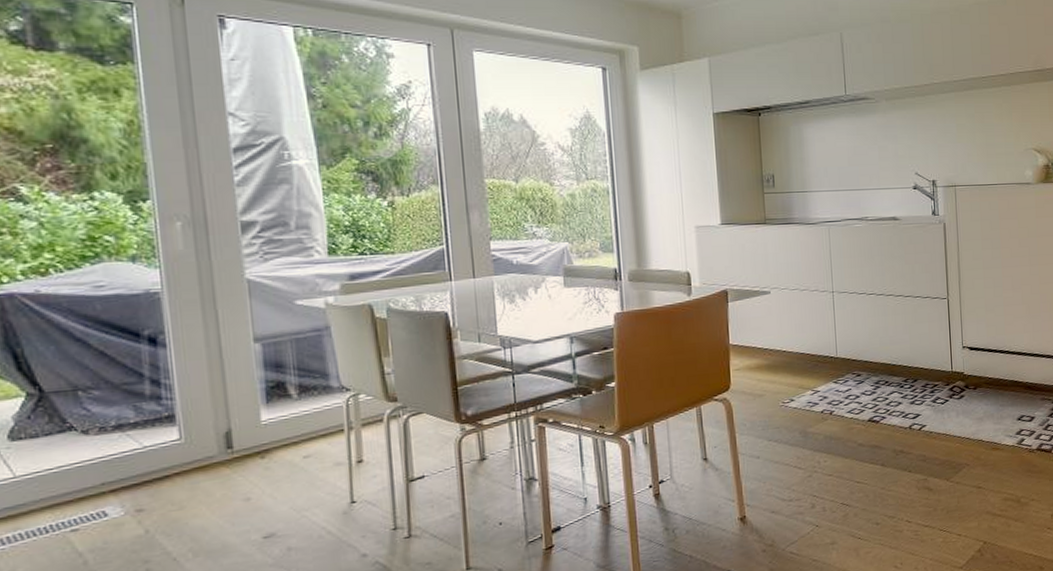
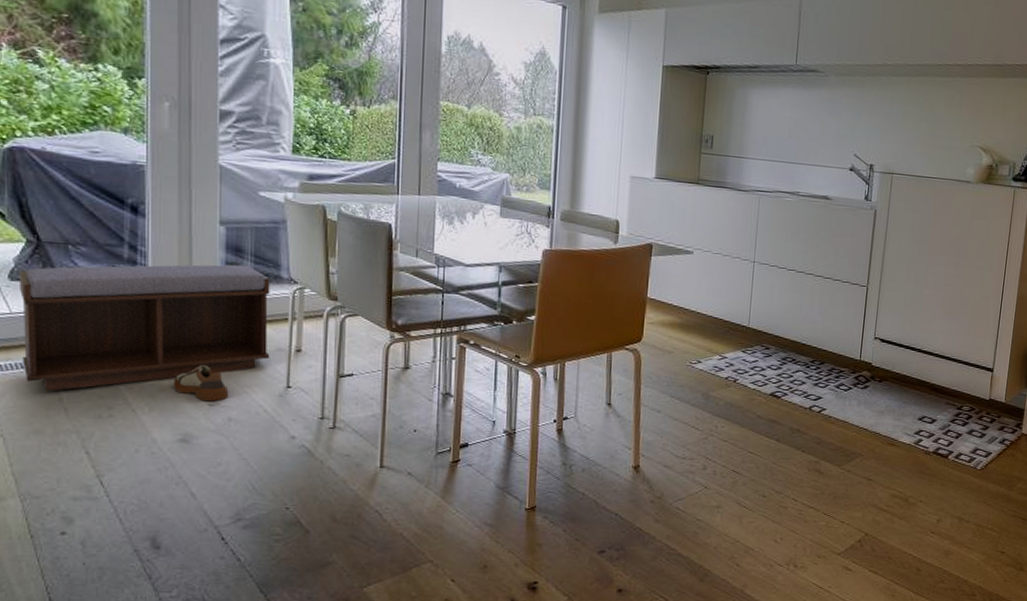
bench: none [19,380,328,556] -> present [18,264,270,391]
shoe: none [219,494,285,535] -> present [174,364,229,402]

